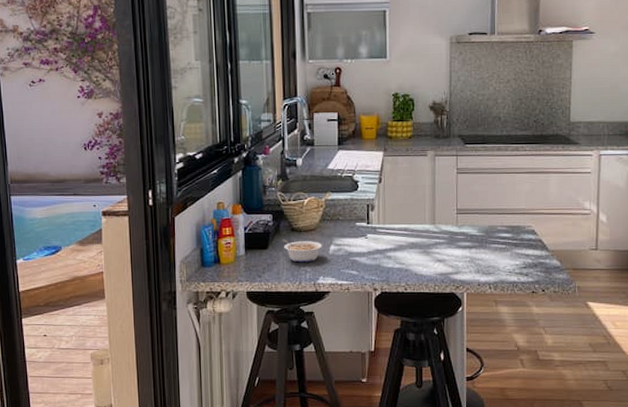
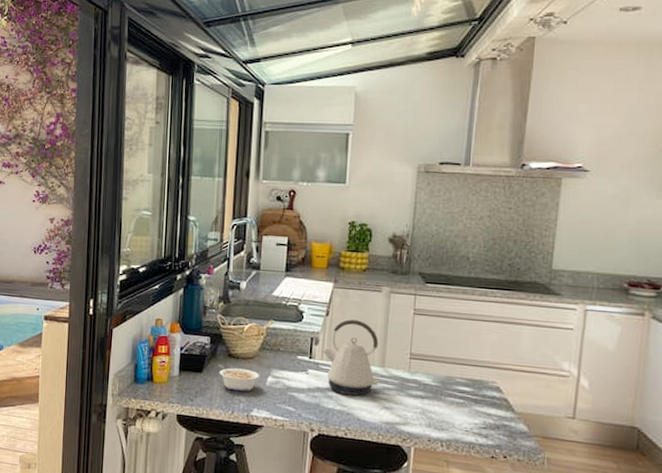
kettle: none [379,184,431,253] -> present [323,319,379,396]

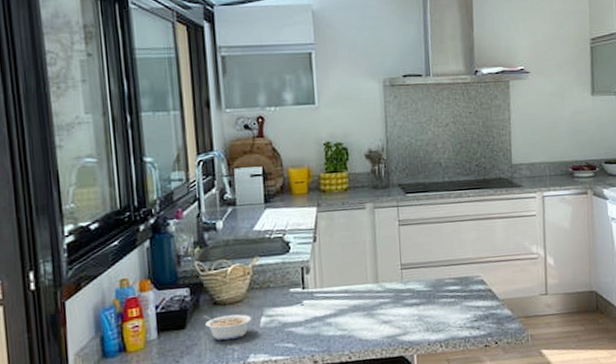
kettle: present [323,319,379,396] -> none [315,241,375,318]

